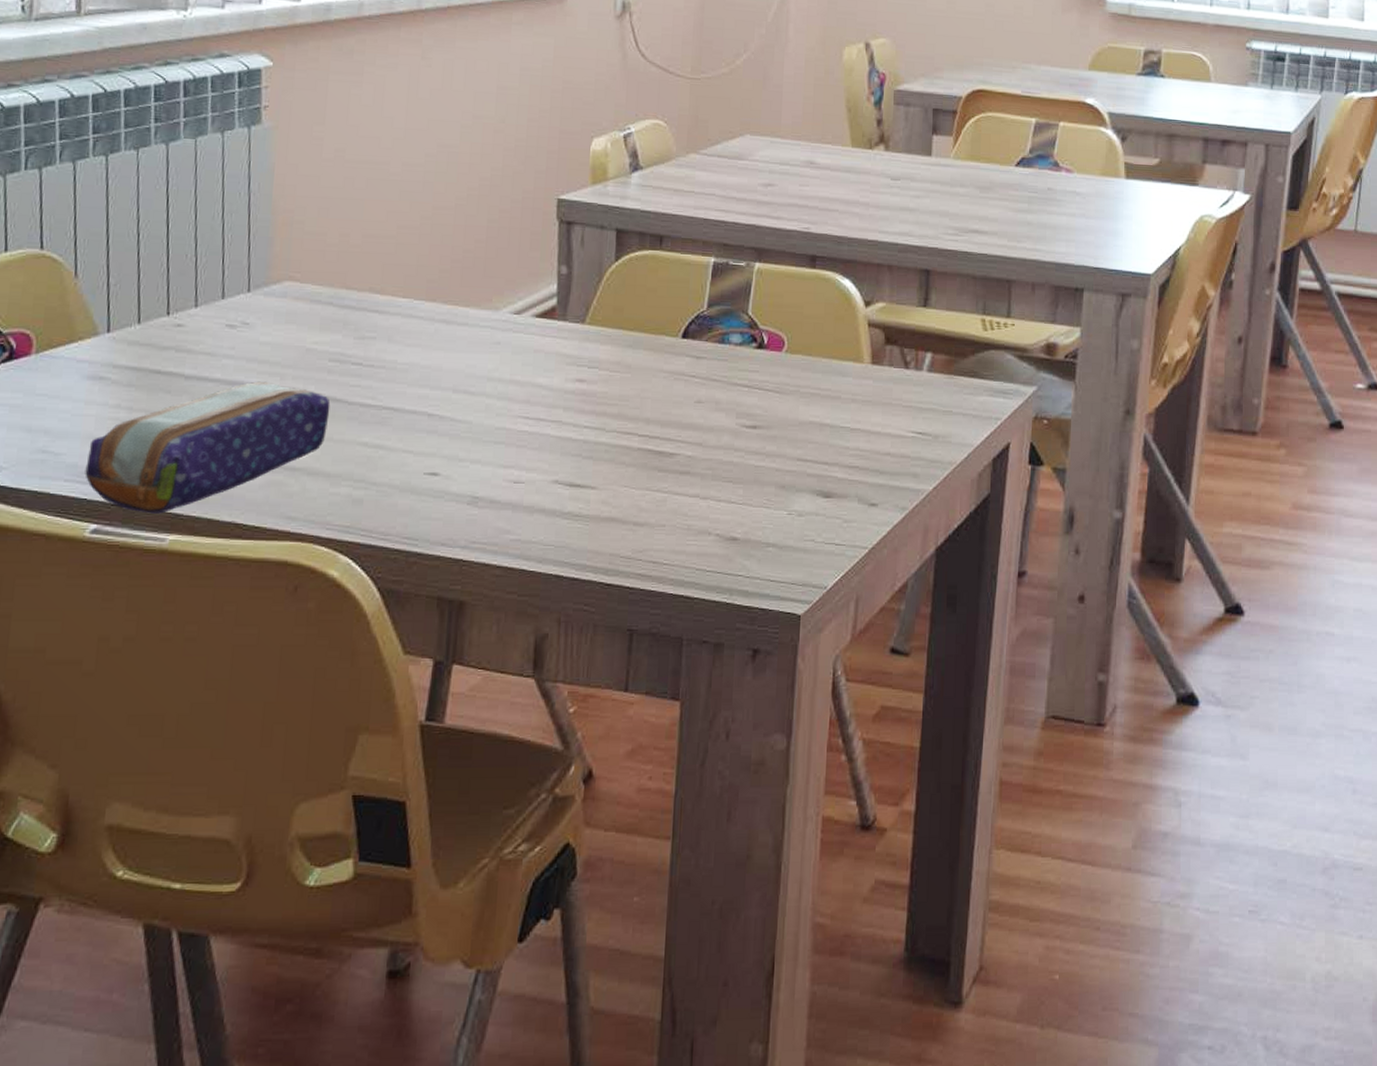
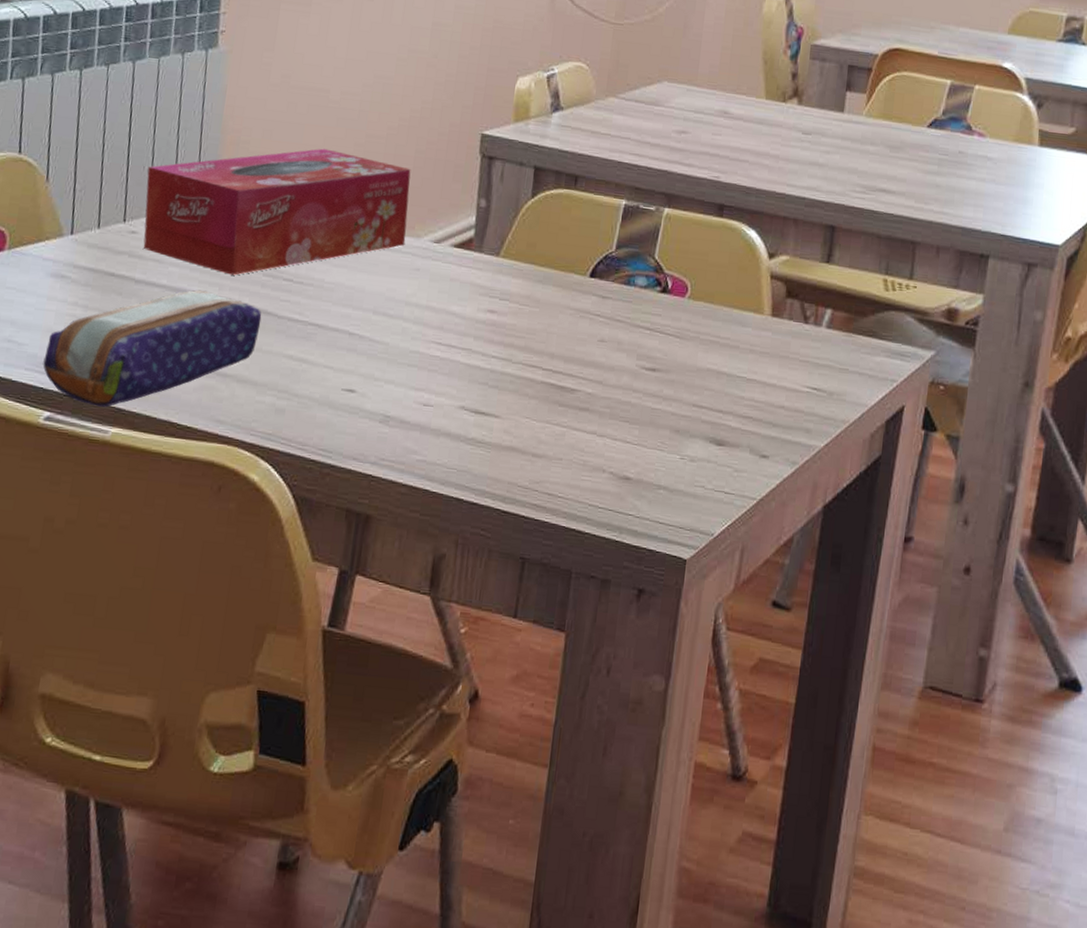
tissue box: none [190,223,484,363] -> present [143,148,411,275]

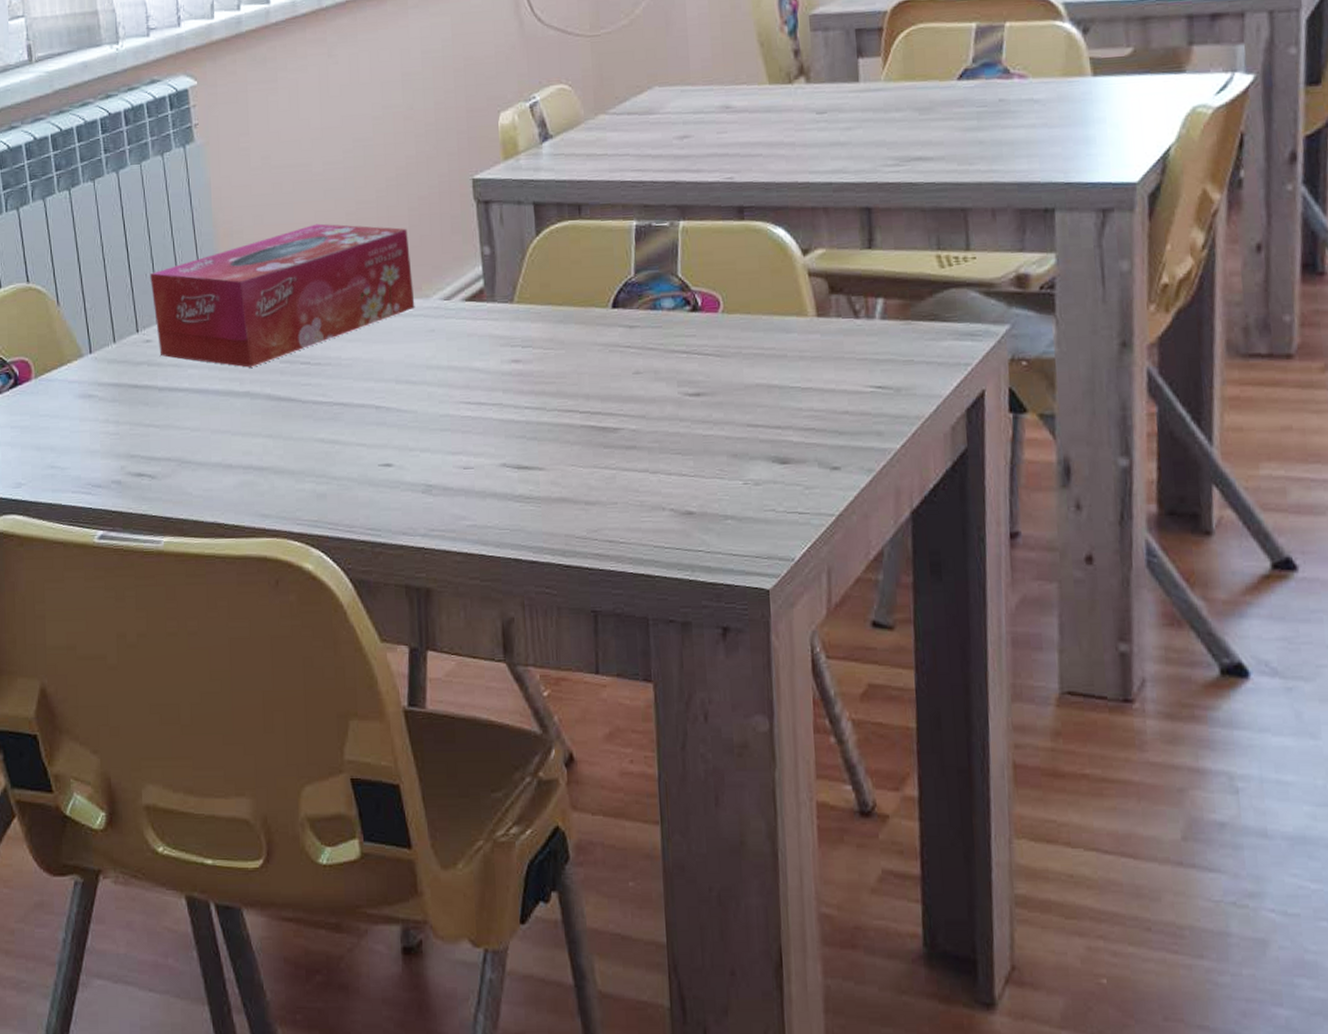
pencil case: present [43,290,262,407] -> none [87,387,287,518]

